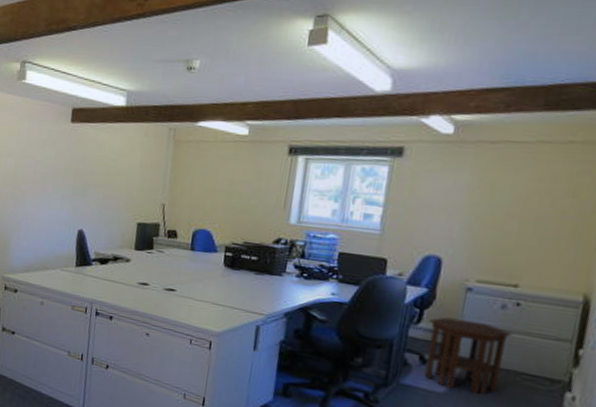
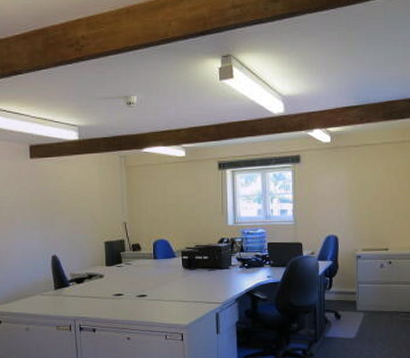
side table: present [424,317,513,395] -> none [337,280,390,334]

